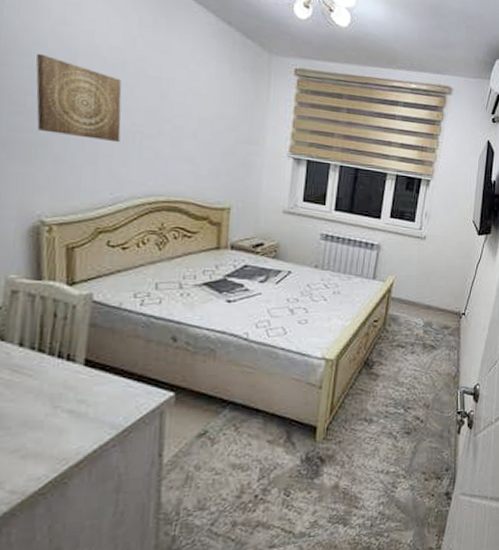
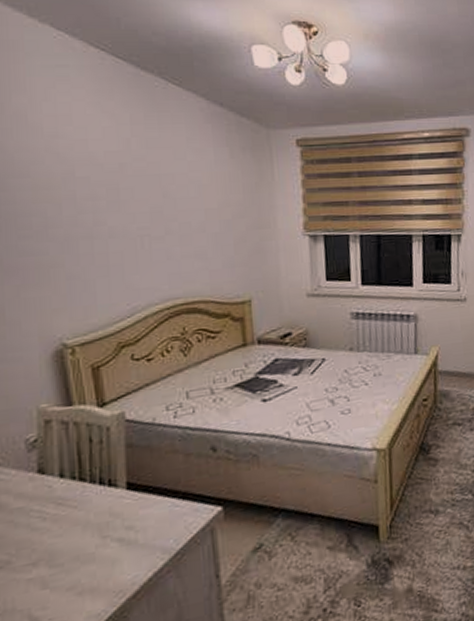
wall art: present [35,53,122,143] -> none [34,171,129,252]

